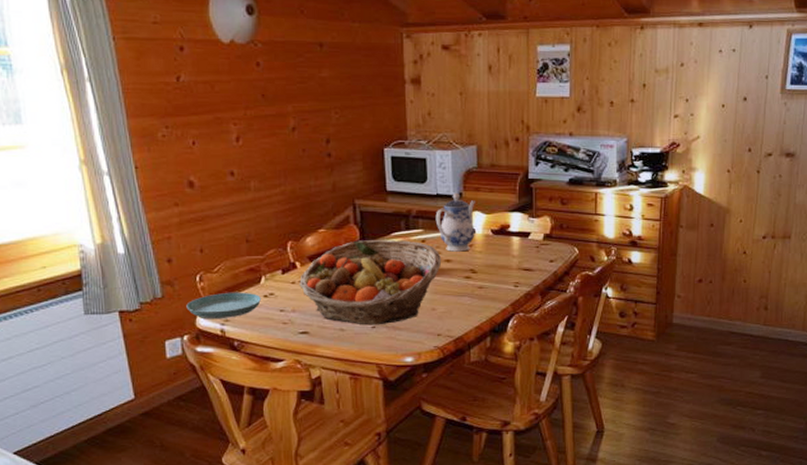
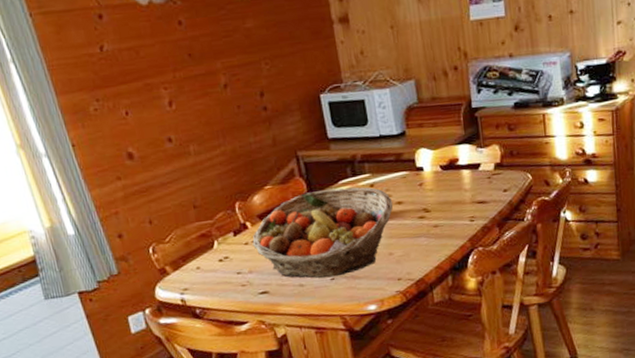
saucer: present [186,292,261,320] -> none [143,258,217,290]
teapot: present [435,192,475,252] -> none [381,131,424,193]

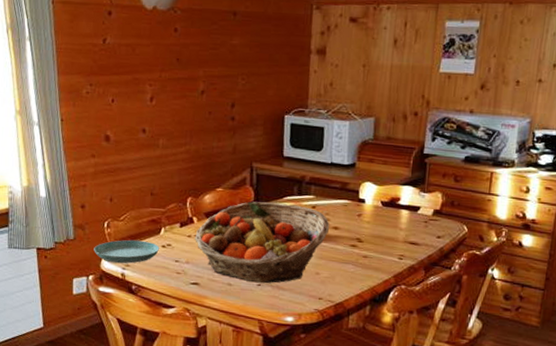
saucer: none [143,258,217,290] -> present [94,239,159,264]

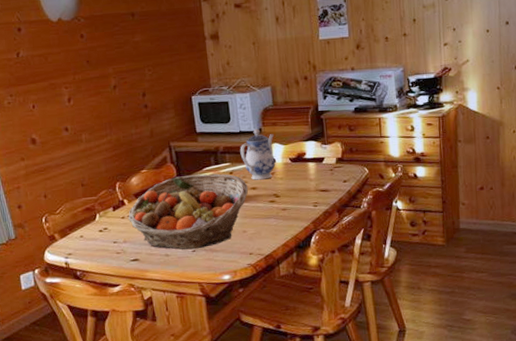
saucer: present [94,239,159,264] -> none [35,228,97,254]
teapot: none [327,162,368,221] -> present [240,128,276,180]

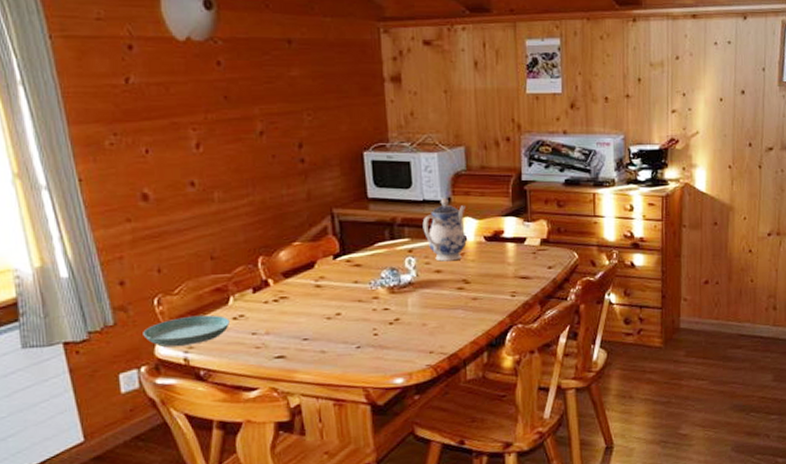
saucer: none [35,228,97,254] -> present [143,315,230,347]
fruit basket: present [128,173,249,250] -> none [273,251,432,345]

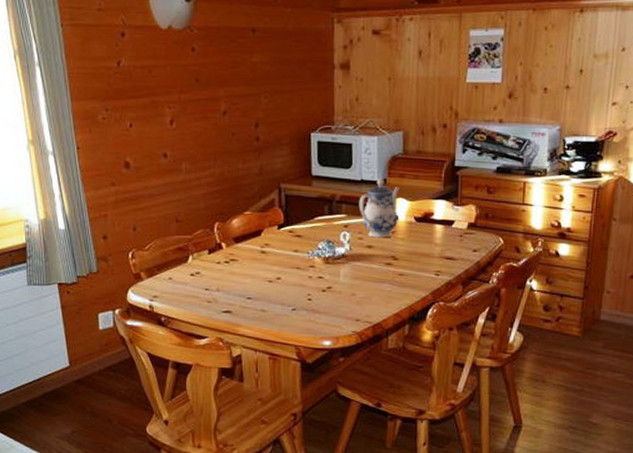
saucer: present [143,315,230,347] -> none [119,269,188,295]

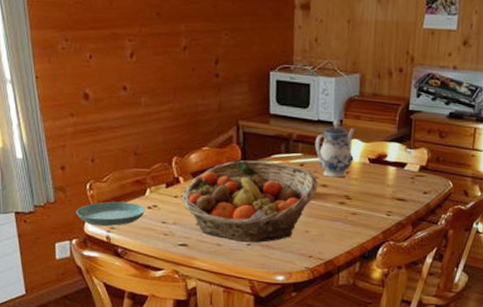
saucer: none [119,269,188,295] -> present [76,201,145,227]
fruit basket: none [224,223,364,308] -> present [182,160,319,243]

